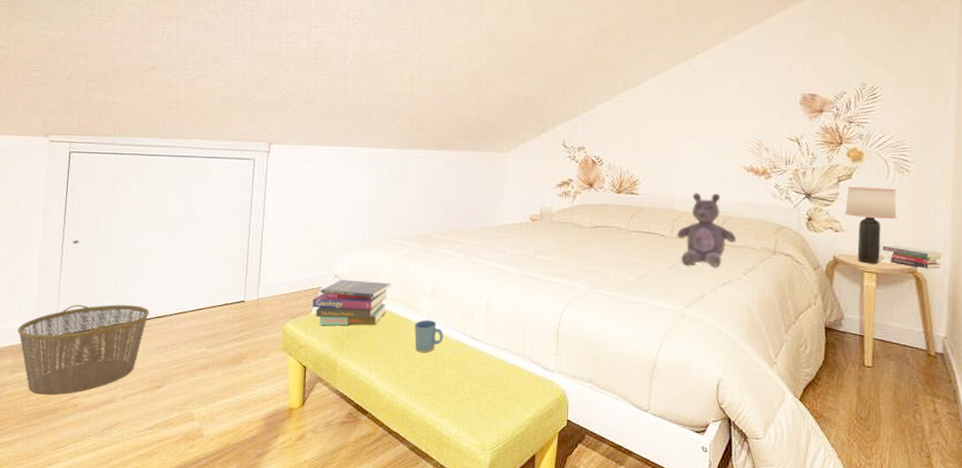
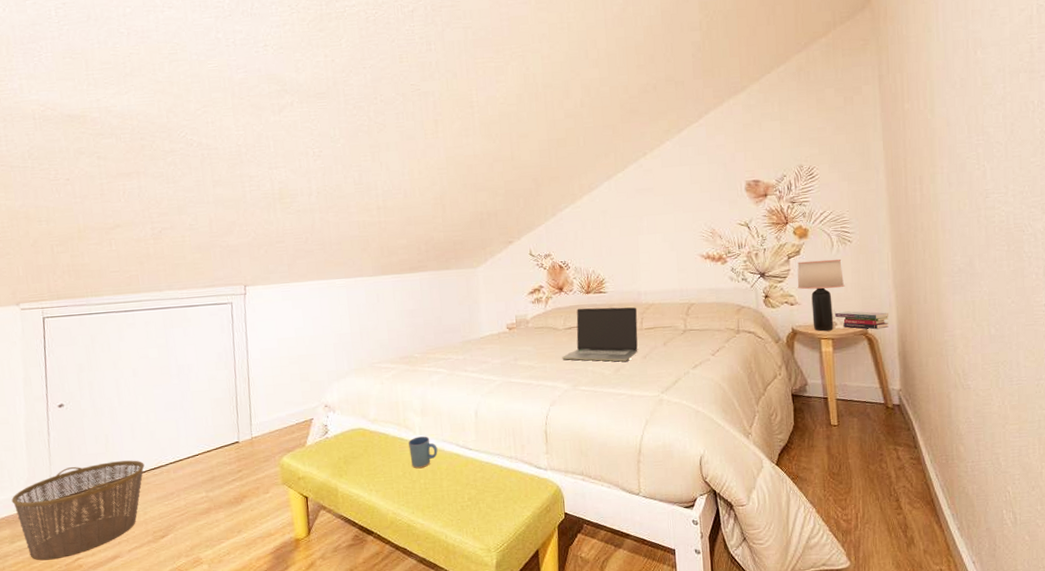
books: present [312,280,391,326] -> none [306,406,381,456]
laptop: none [584,207,669,269] -> present [562,307,638,362]
stuffed animal: present [677,193,737,268] -> none [646,283,702,353]

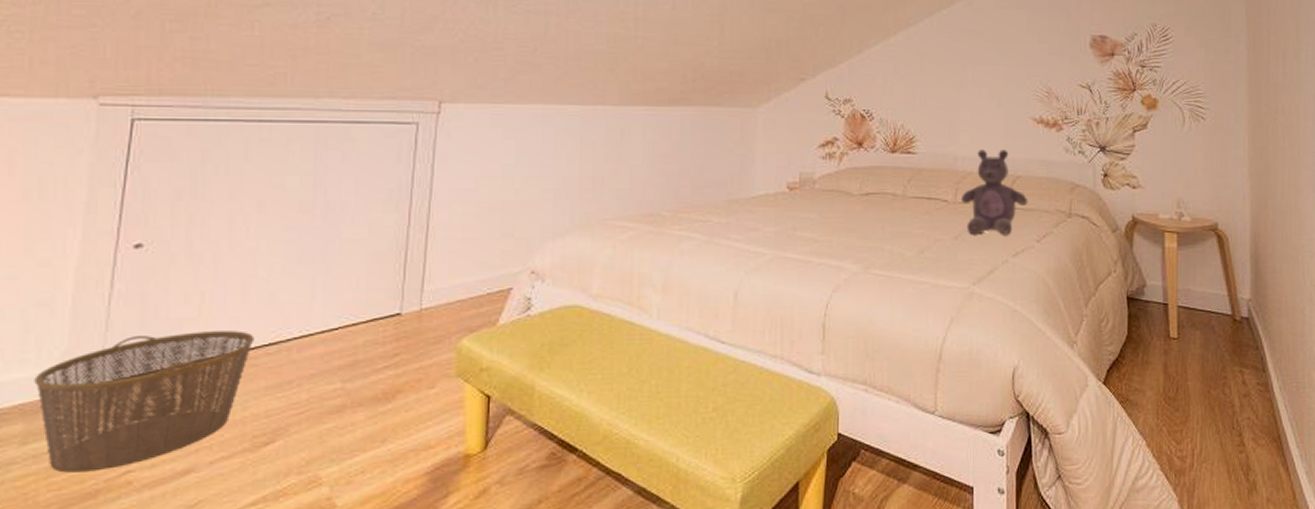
mug: present [408,436,438,469] -> none [640,321,679,365]
laptop: present [562,307,638,362] -> none [853,170,952,241]
stuffed animal: none [646,283,702,353] -> present [961,149,1028,237]
table lamp: present [797,259,845,332] -> none [1141,137,1195,223]
books: present [835,311,889,330] -> none [1182,201,1243,225]

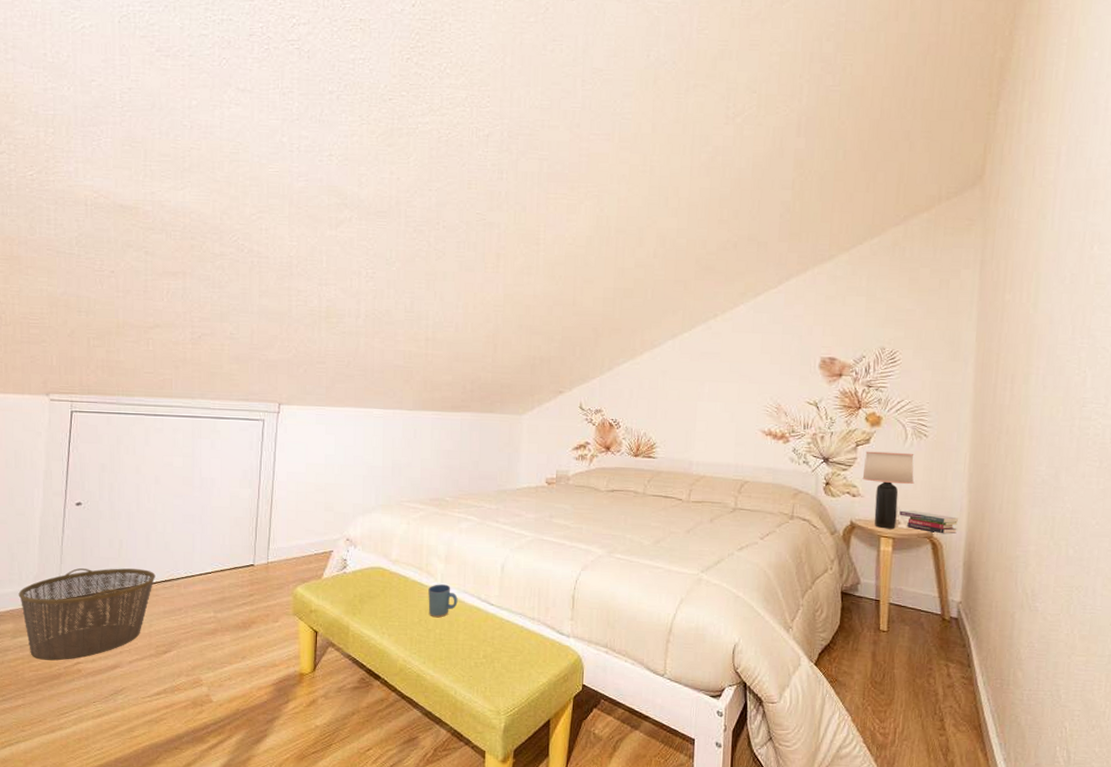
mug: none [640,321,679,365] -> present [428,584,458,618]
stuffed animal: present [961,149,1028,237] -> none [694,456,755,533]
table lamp: none [1141,137,1195,223] -> present [862,451,915,529]
books: none [1182,201,1243,225] -> present [899,510,959,534]

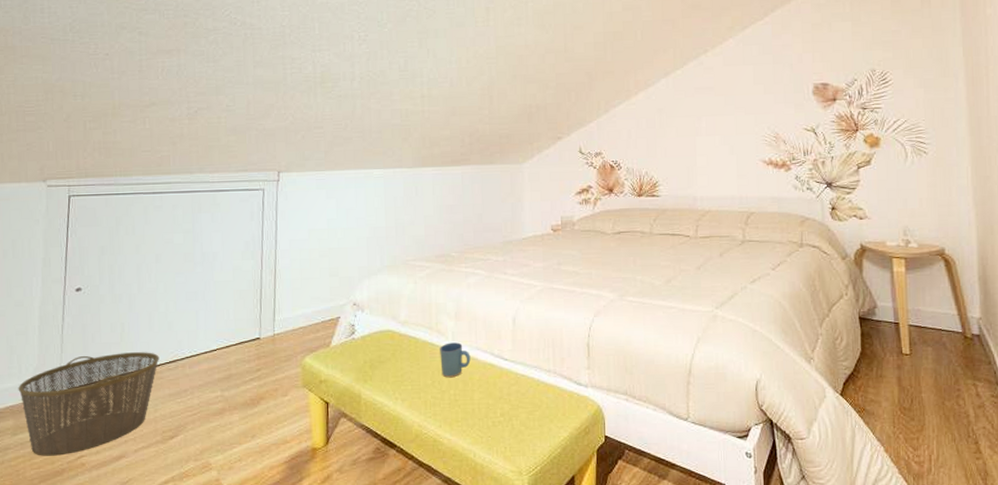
table lamp: present [862,451,915,529] -> none [867,171,920,250]
books: present [899,510,959,534] -> none [908,229,969,250]

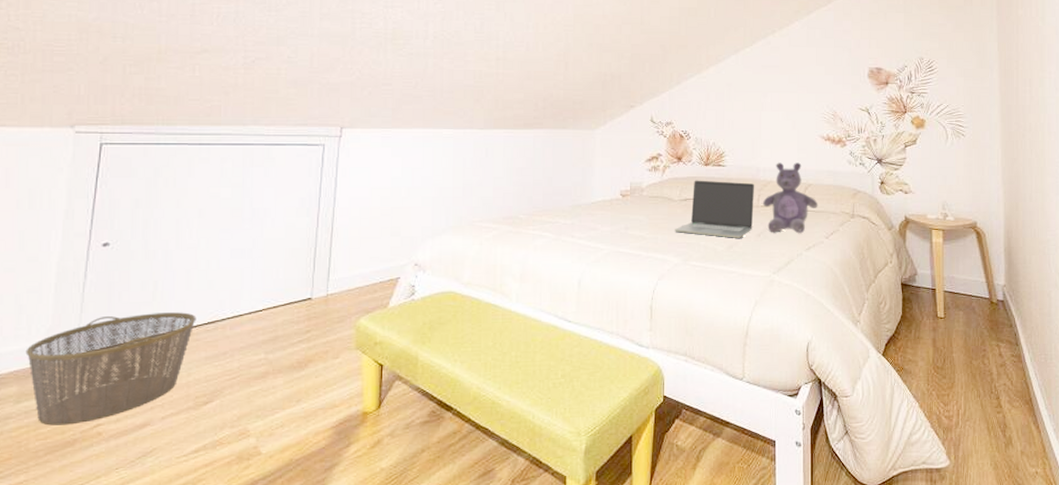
mug: present [440,342,471,378] -> none [503,304,534,340]
laptop: none [609,211,693,272] -> present [675,180,755,238]
stuffed animal: none [702,189,763,266] -> present [763,162,818,234]

